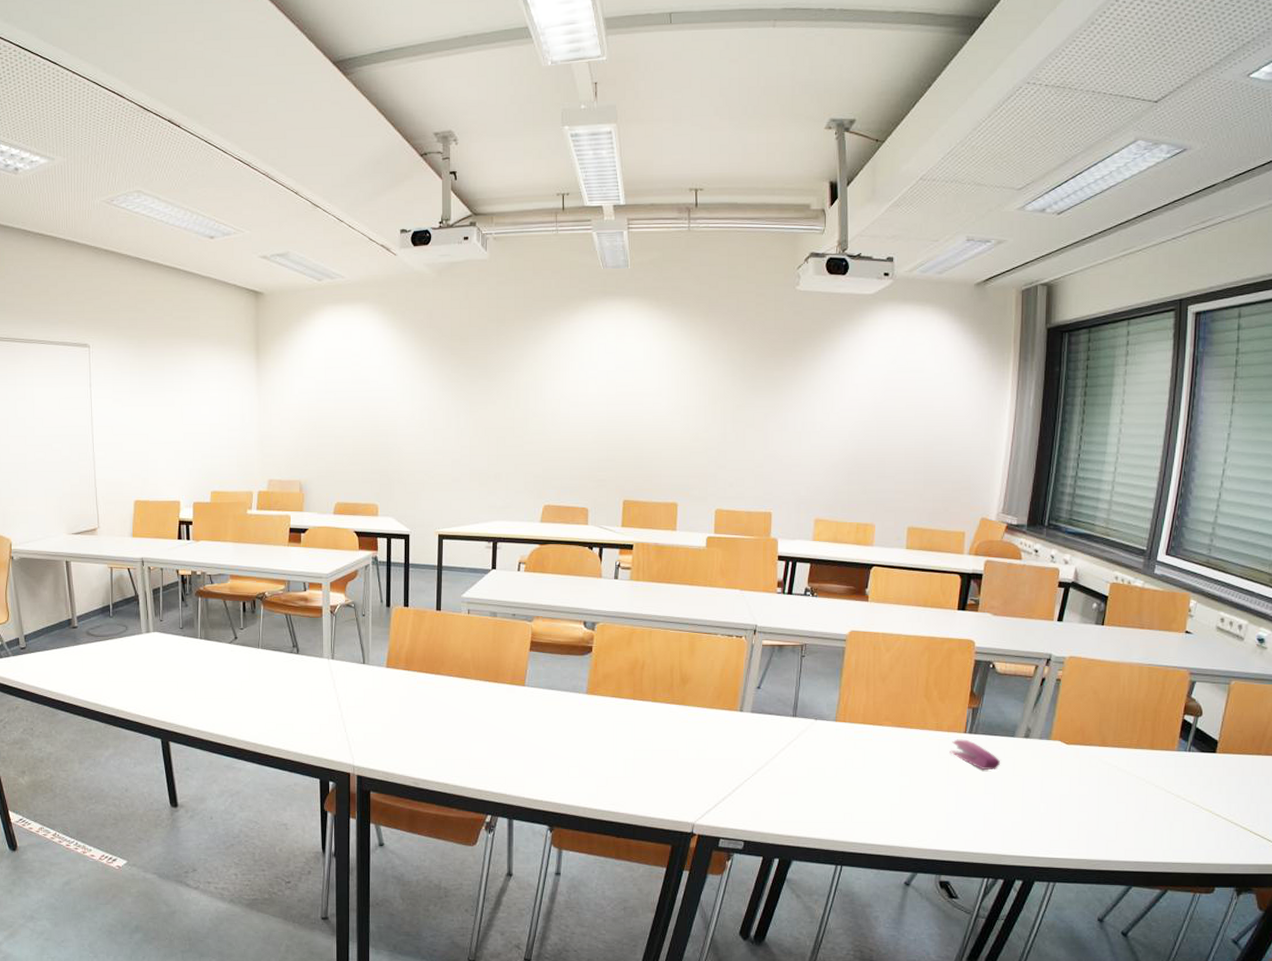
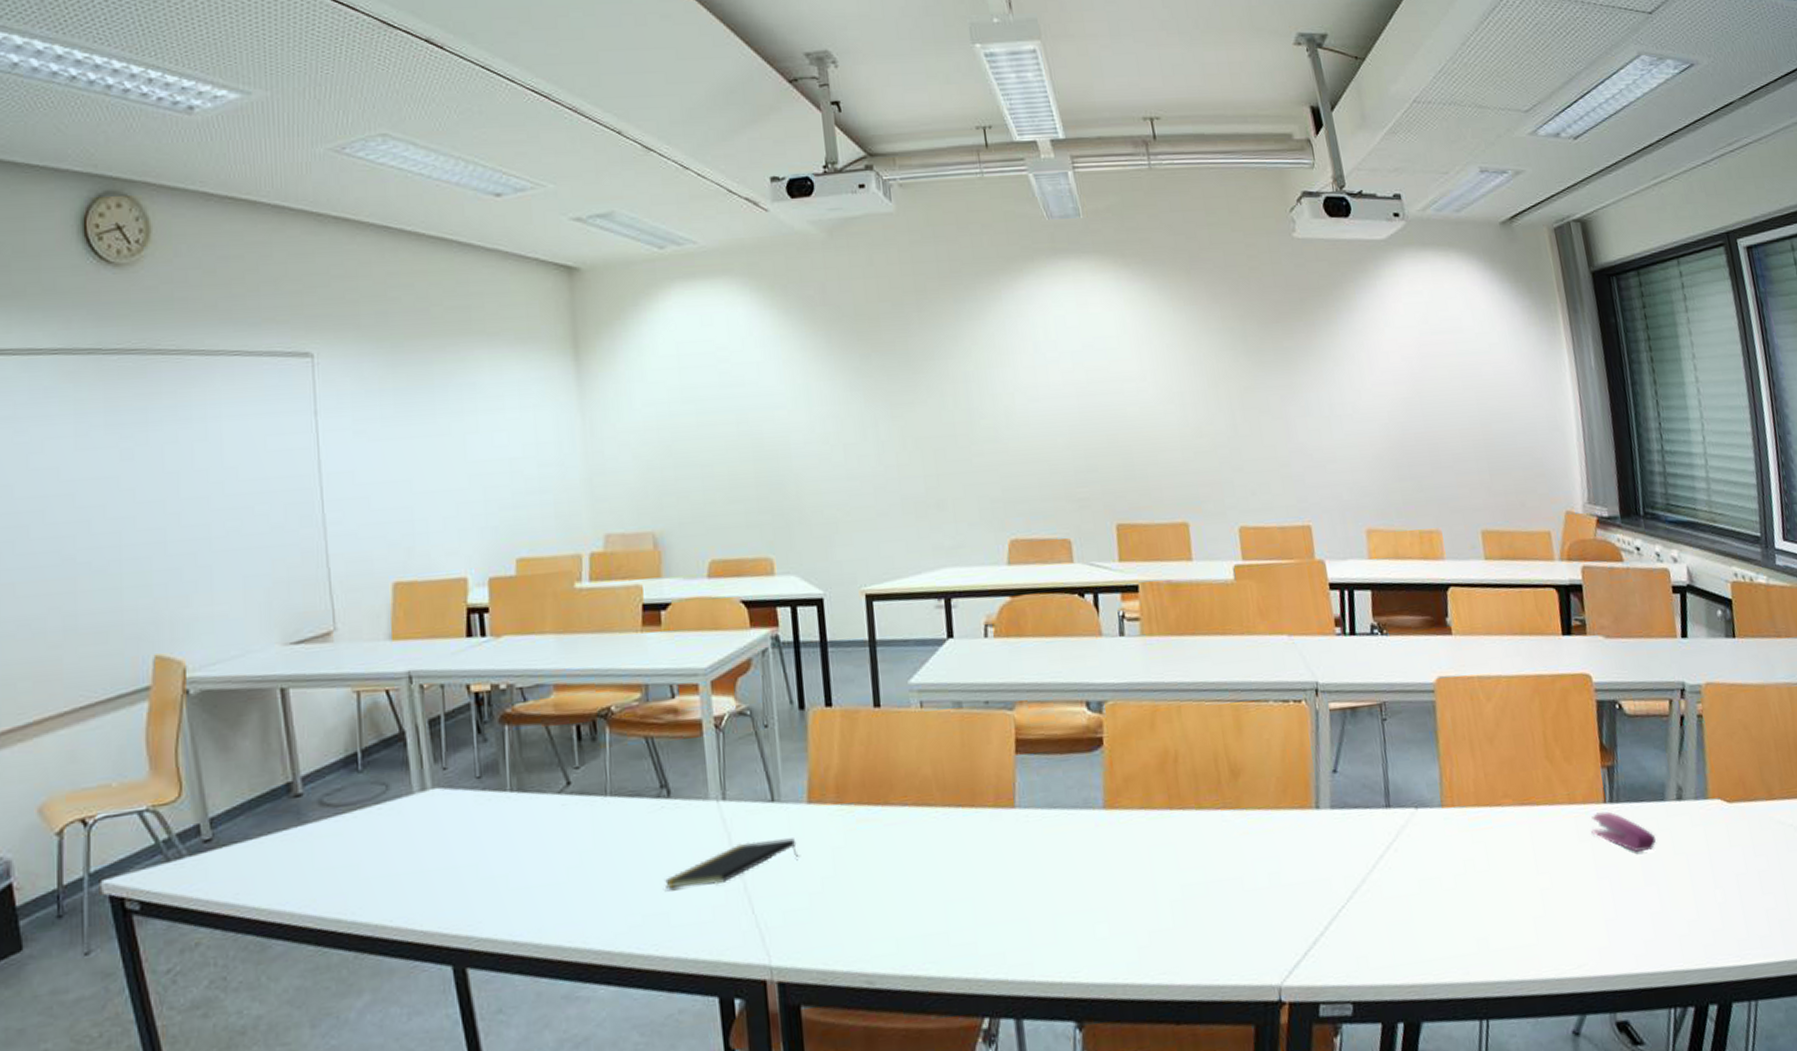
notepad: none [292,687,377,712] -> present [665,838,798,888]

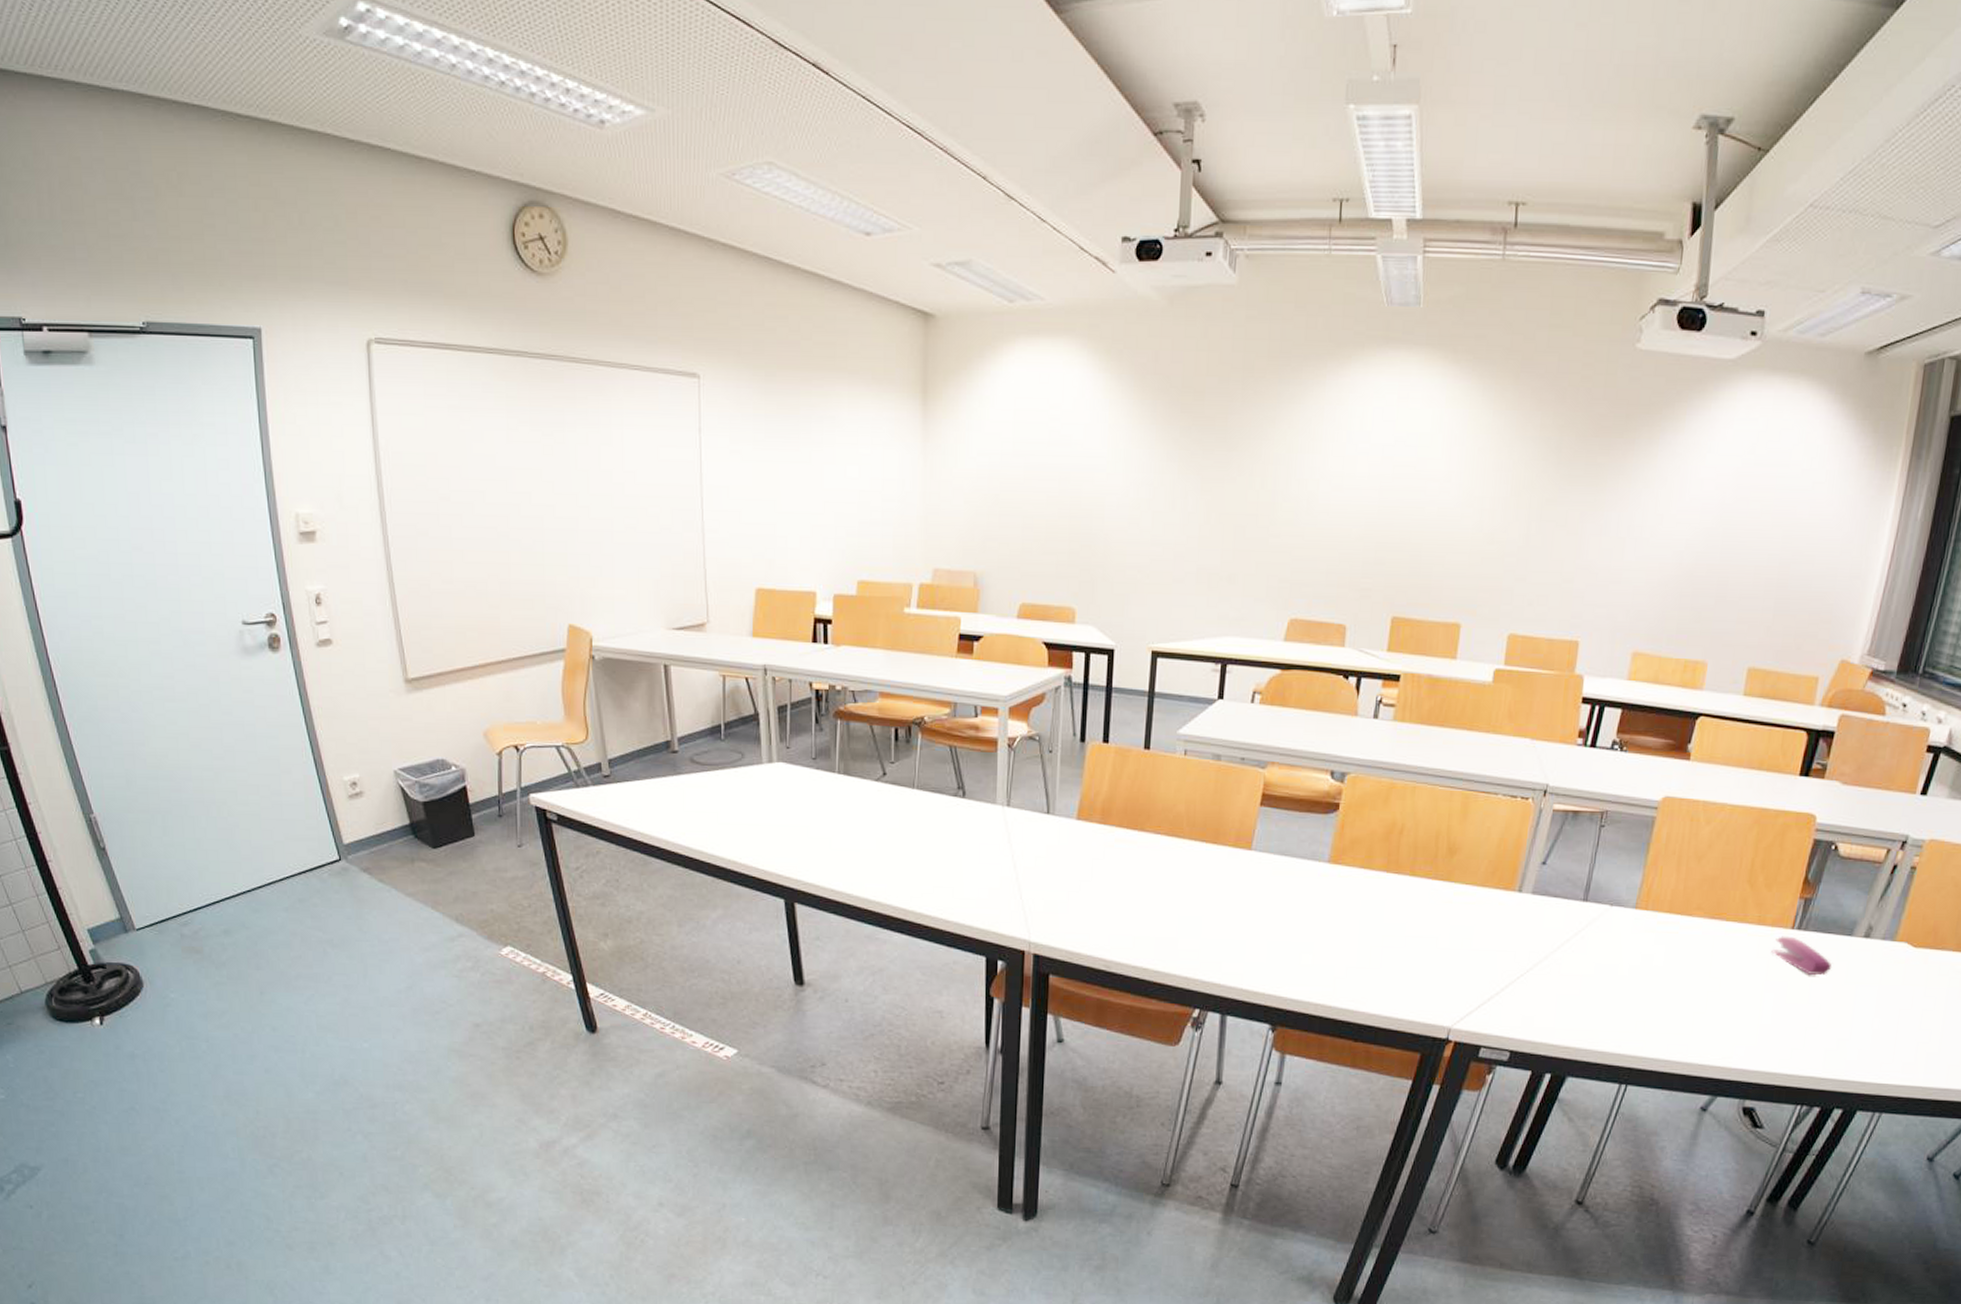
notepad: present [665,838,798,888] -> none [954,842,1063,872]

